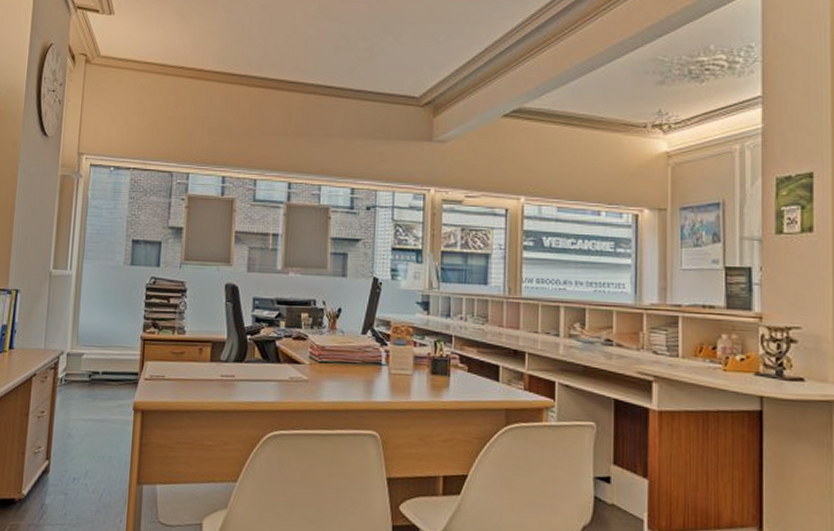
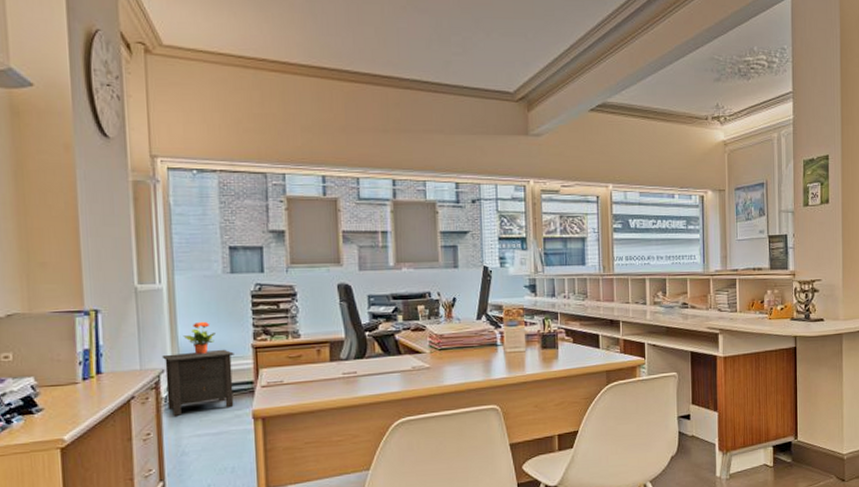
nightstand: none [62,337,124,398] -> present [162,349,234,416]
potted plant: none [83,309,111,341] -> present [183,321,215,354]

